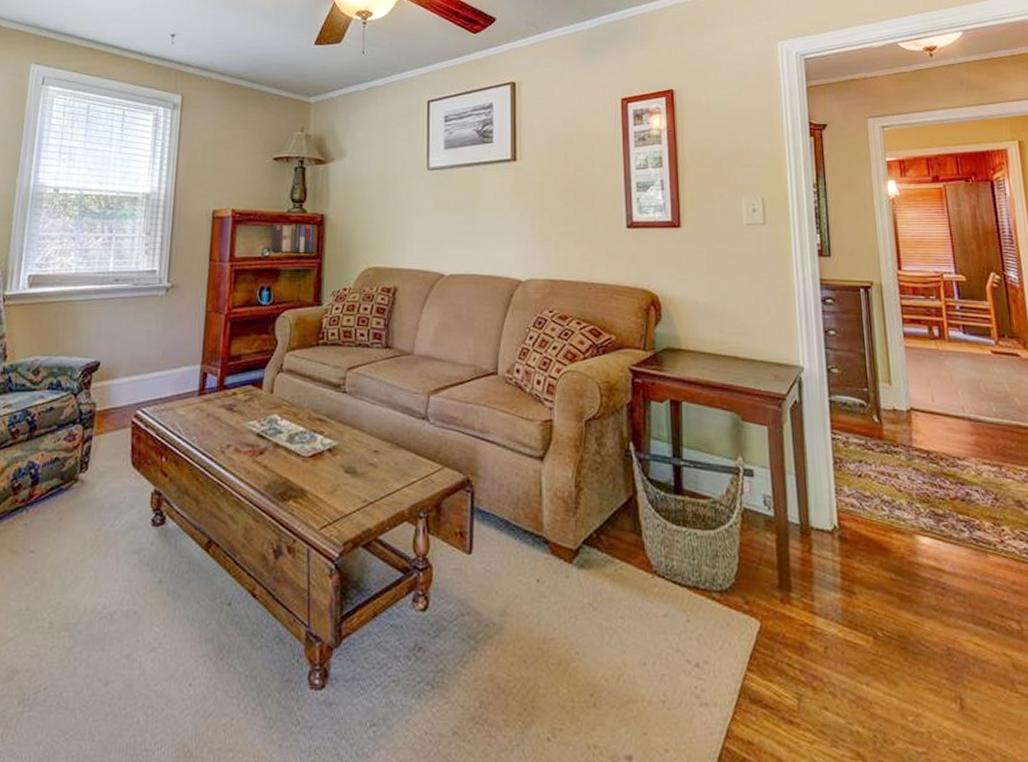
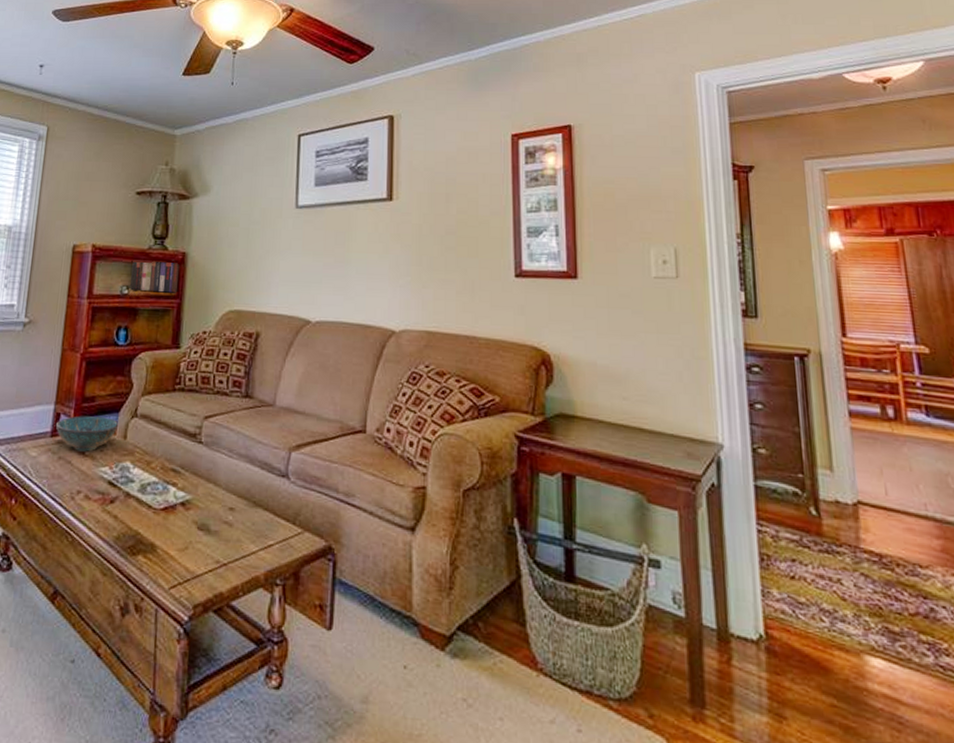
decorative bowl: none [202,374,265,407] -> present [55,416,119,452]

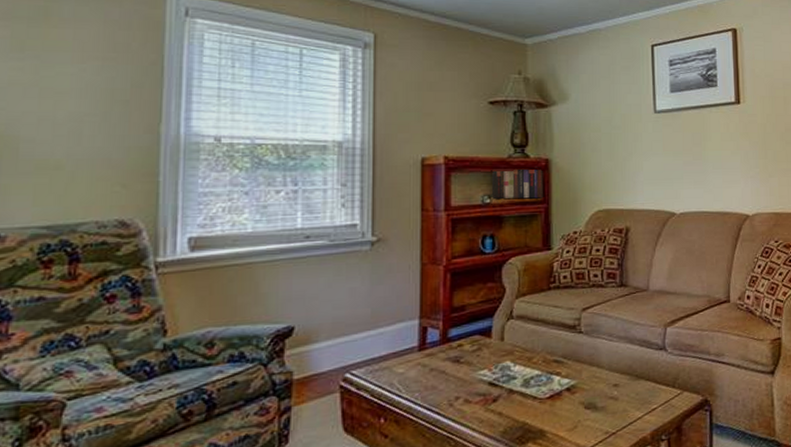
decorative bowl: present [55,416,119,452] -> none [422,323,494,360]

